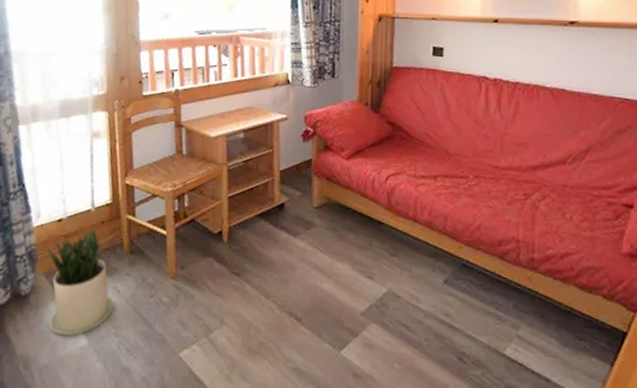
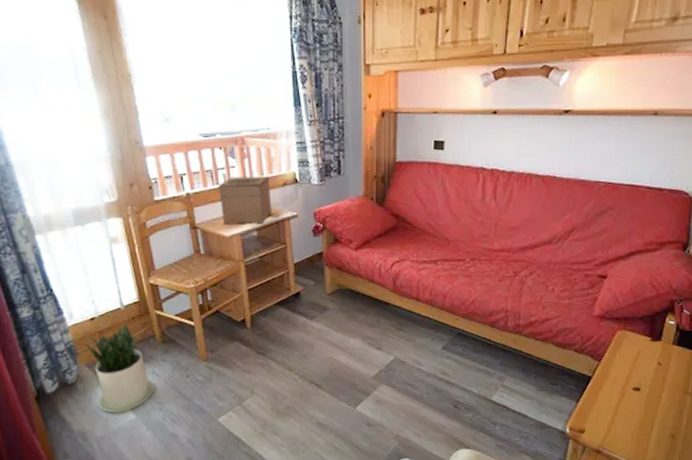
decorative box: none [208,75,262,126] -> present [219,176,272,225]

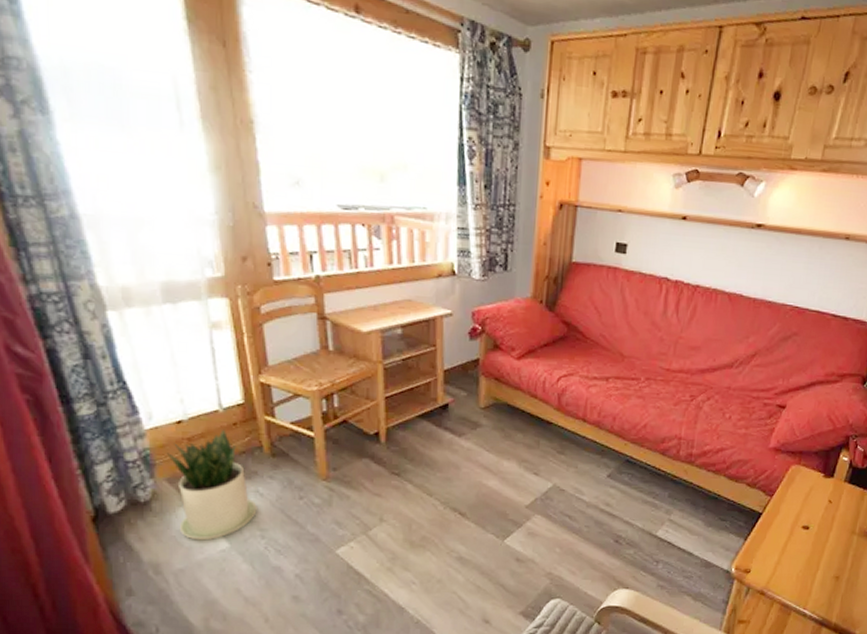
decorative box: present [219,176,272,225] -> none [357,261,422,321]

